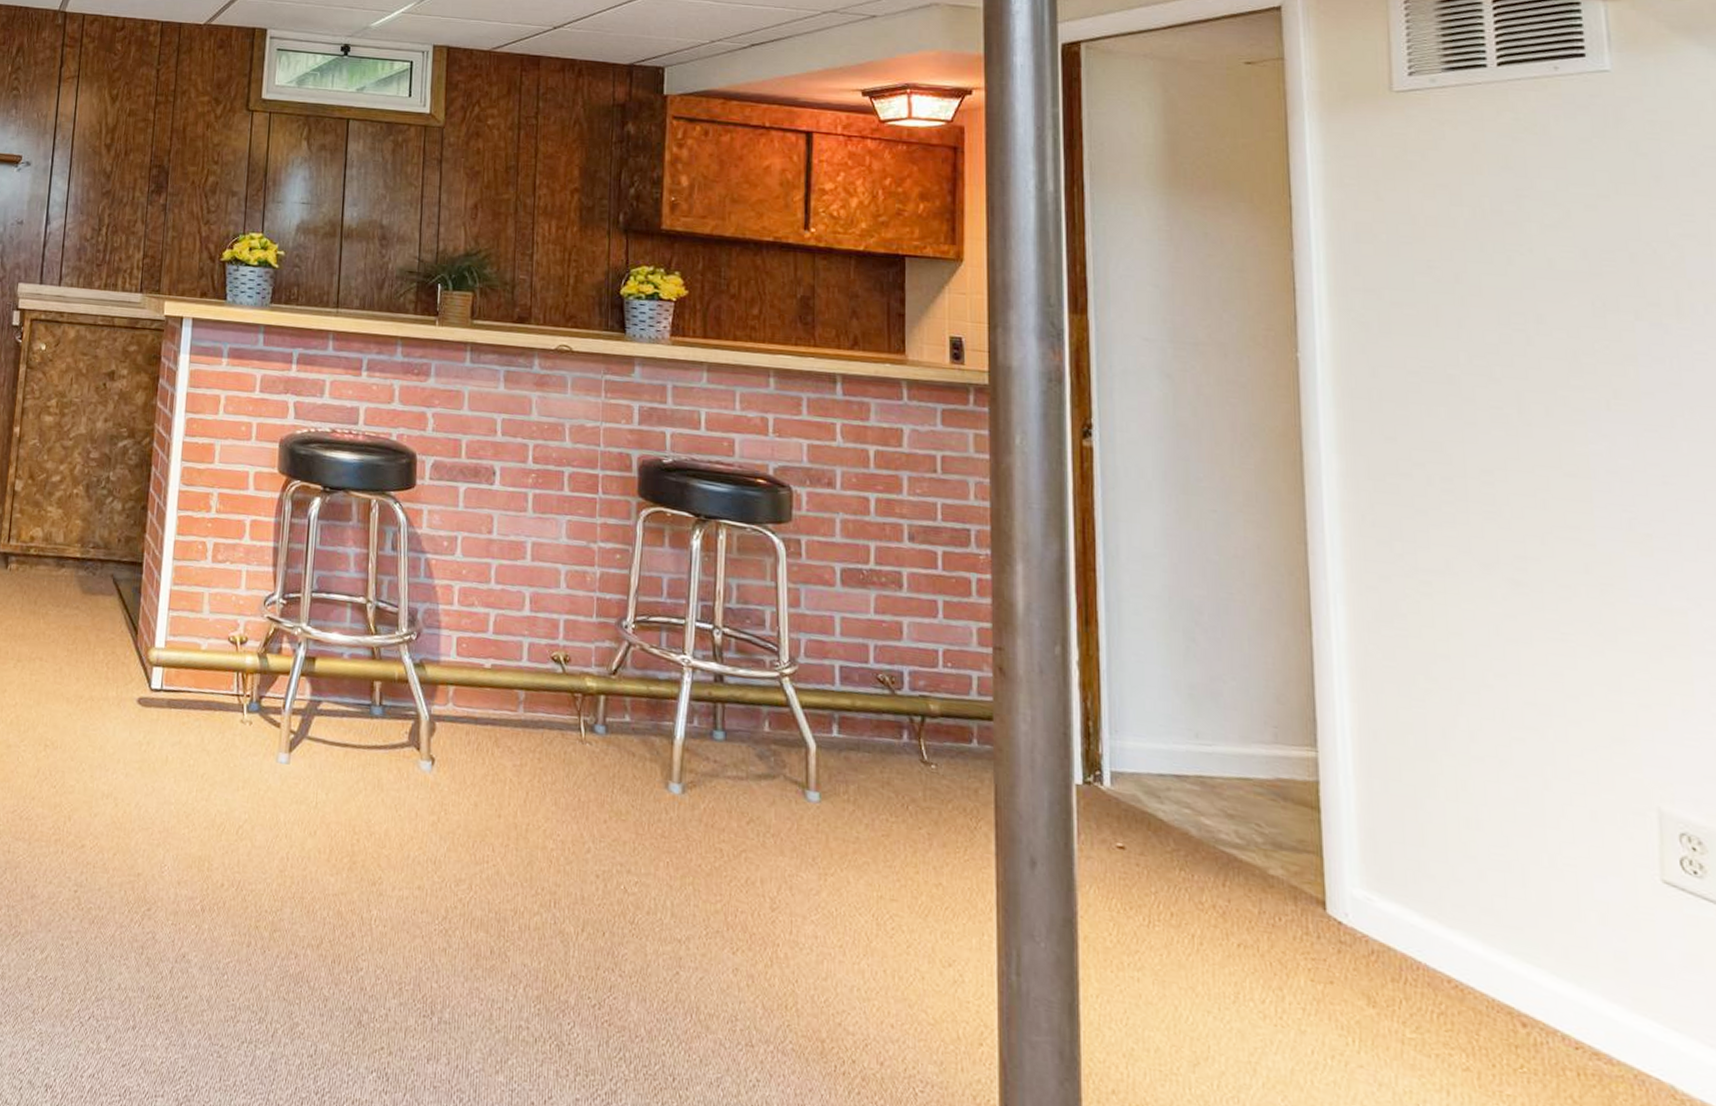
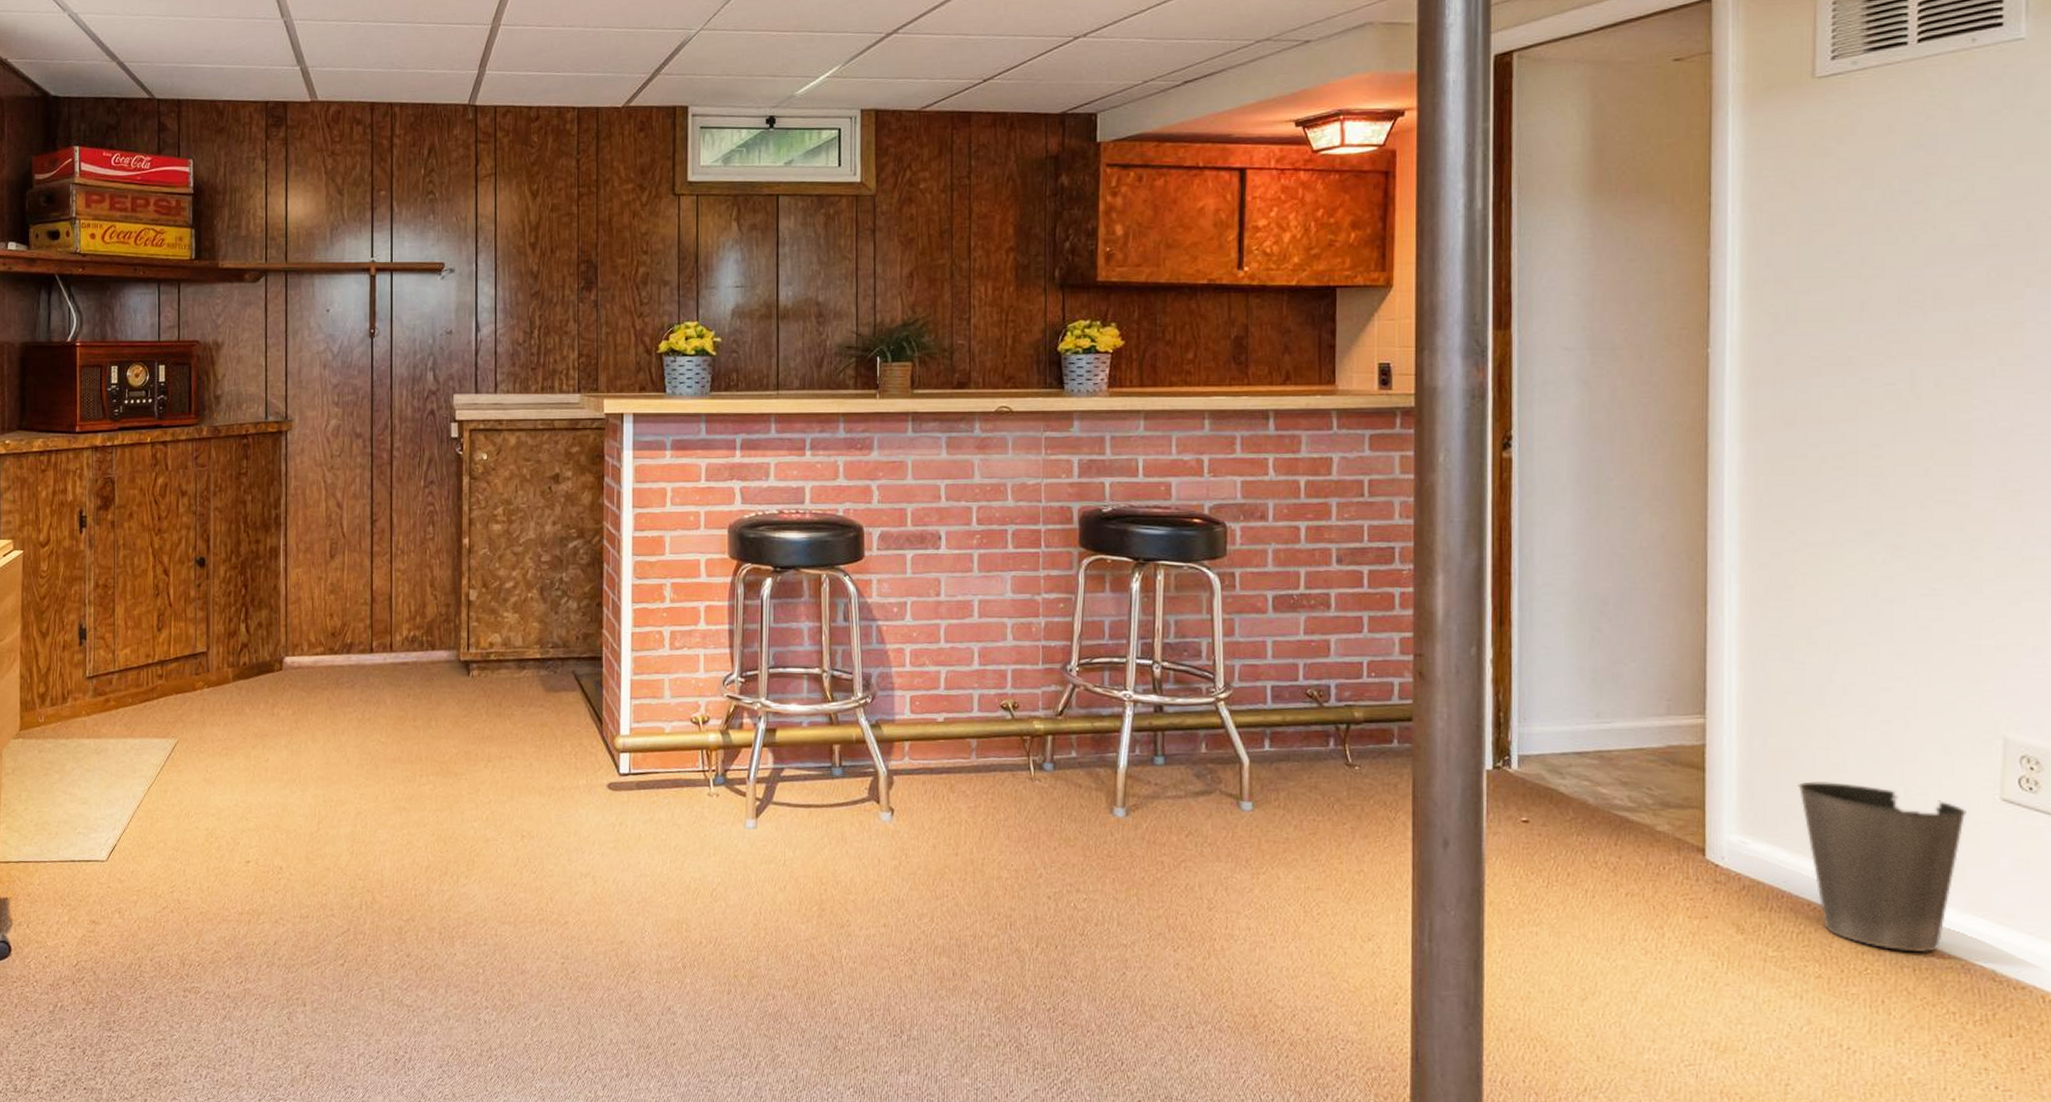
waste basket: none [1426,836,1623,1055] -> present [1798,781,1967,952]

